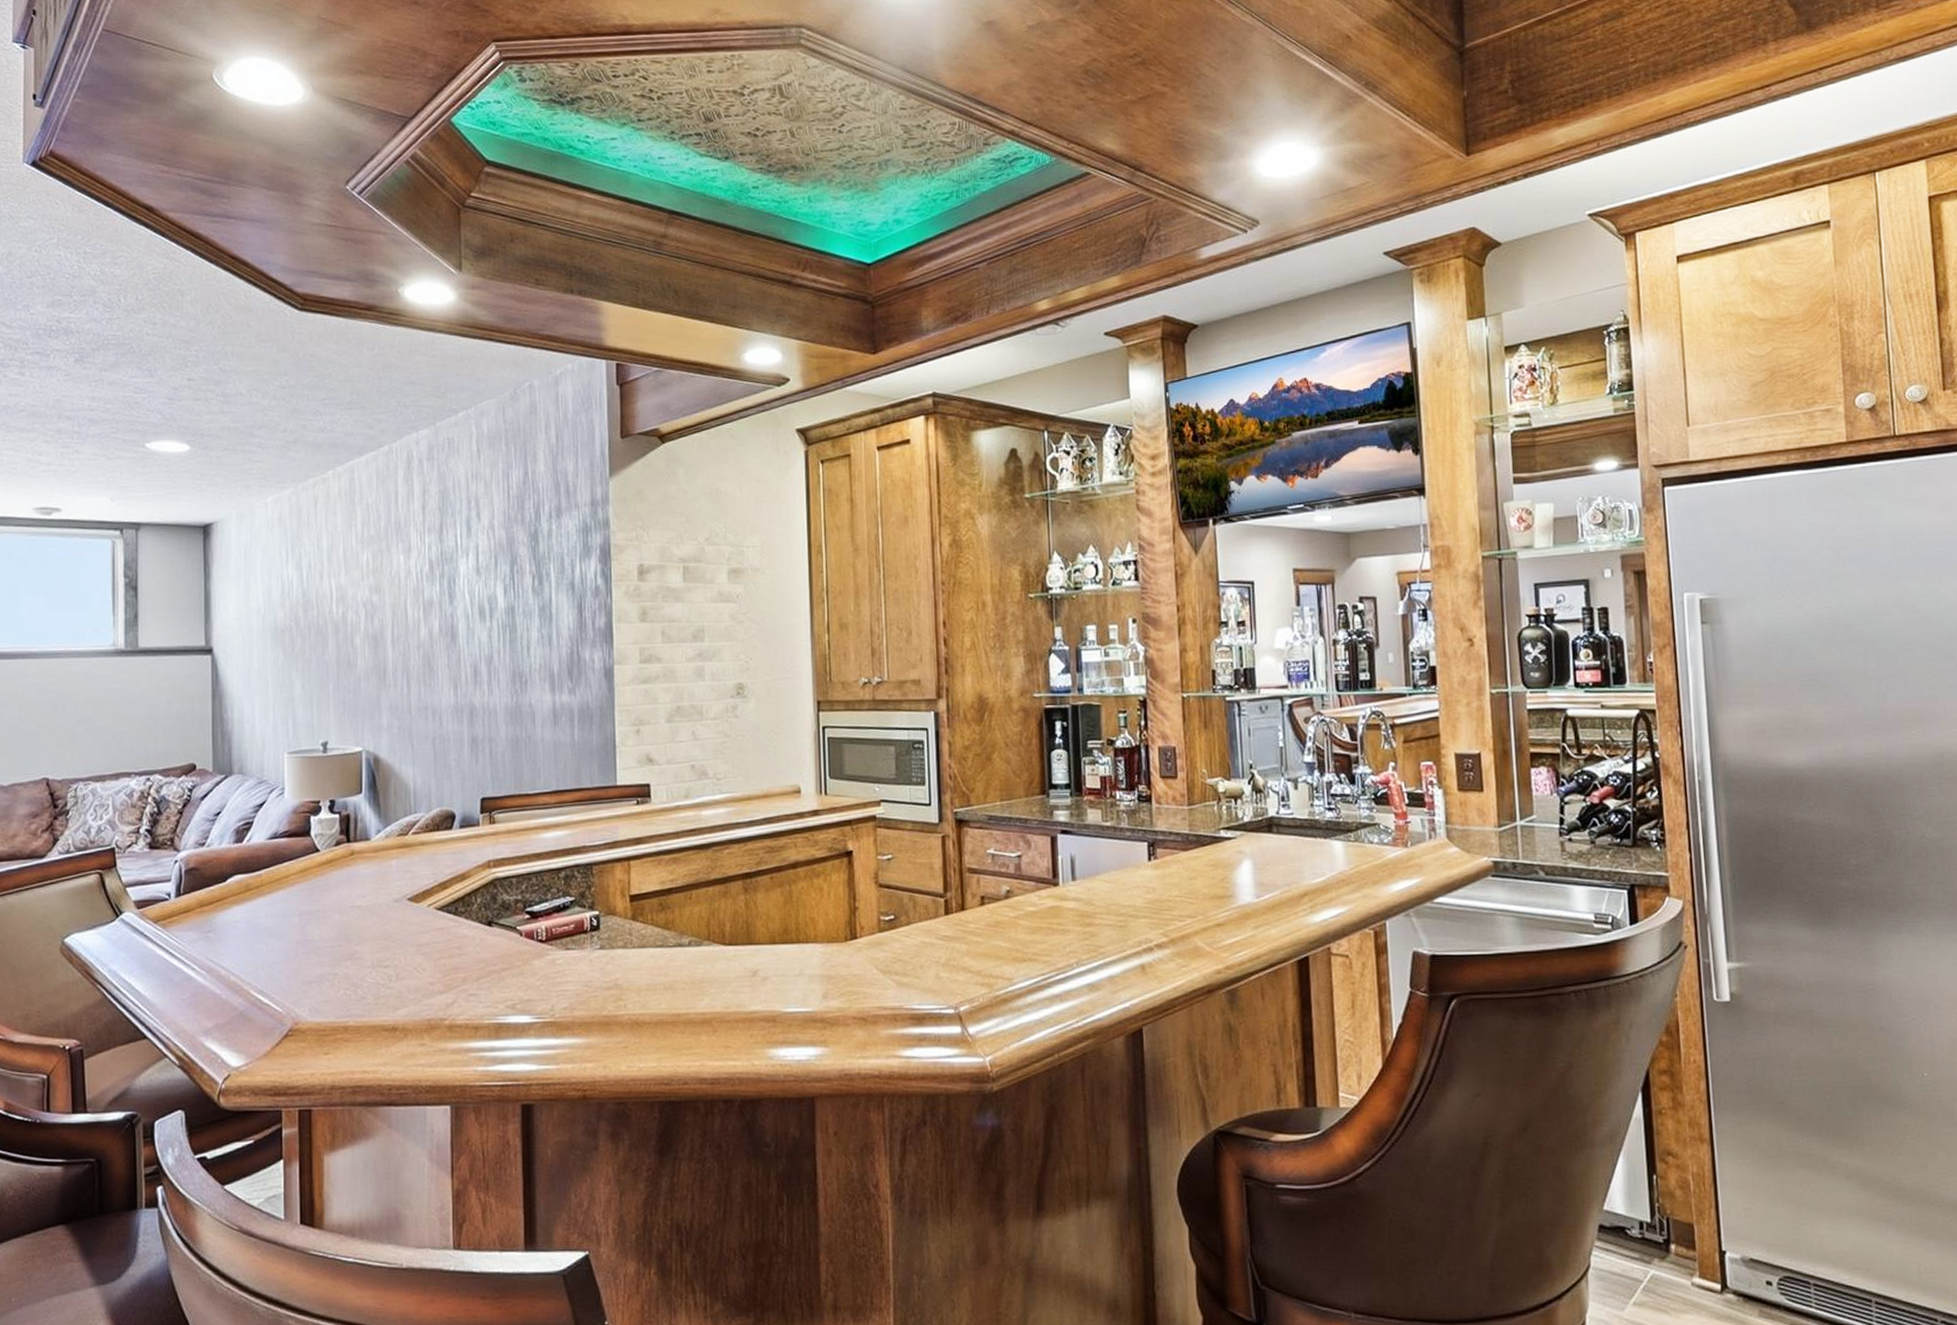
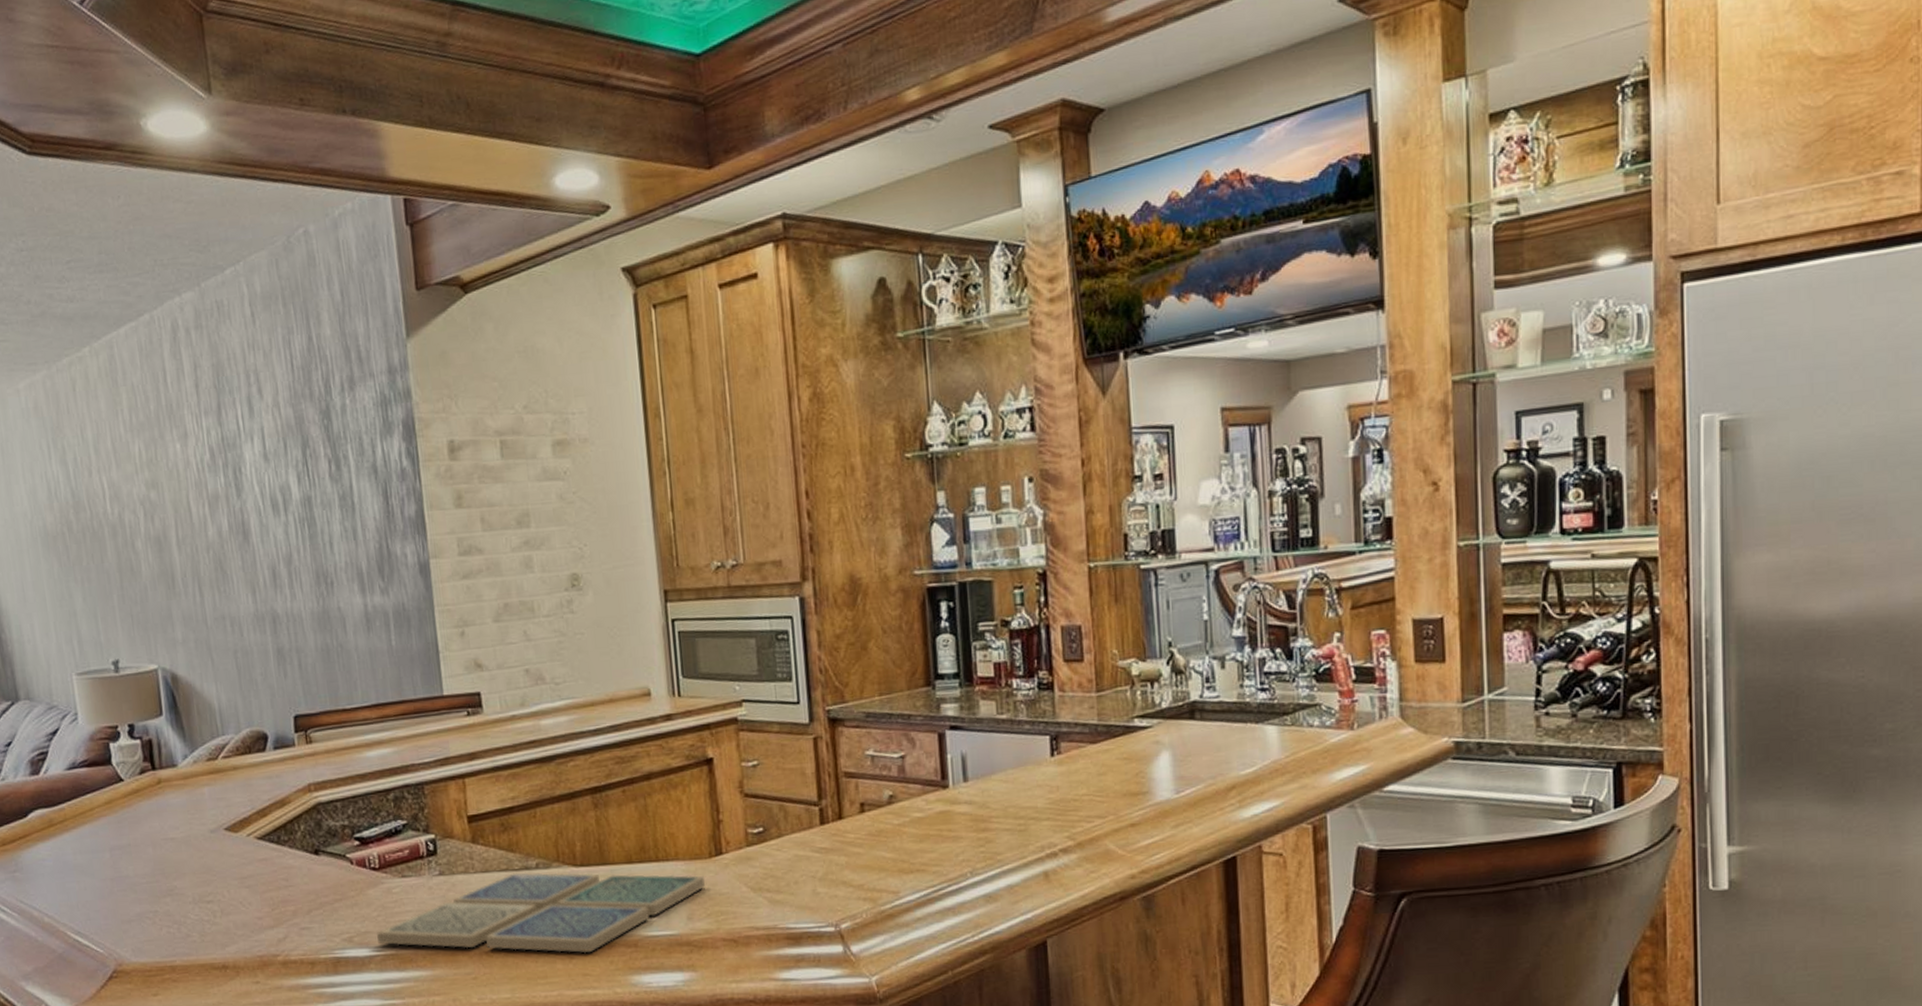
drink coaster: none [538,949,840,1027] -> present [377,872,705,954]

